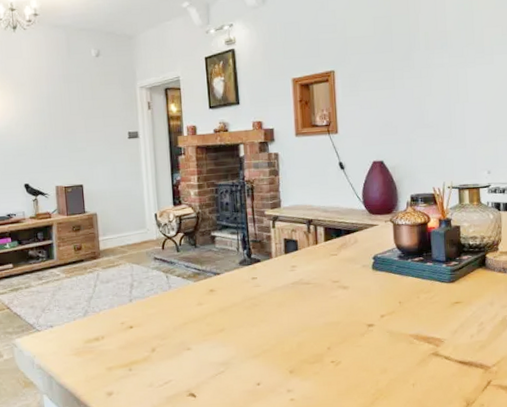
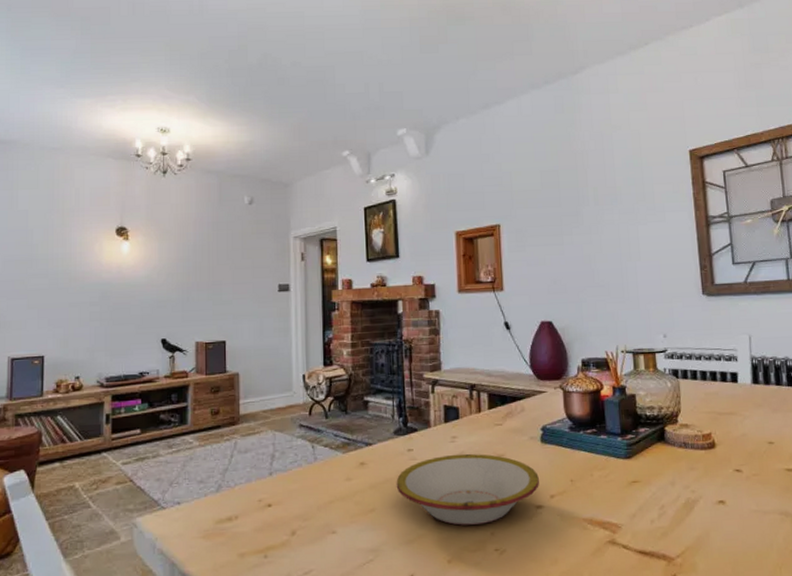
bowl: none [242,280,371,342] -> present [396,453,539,526]

